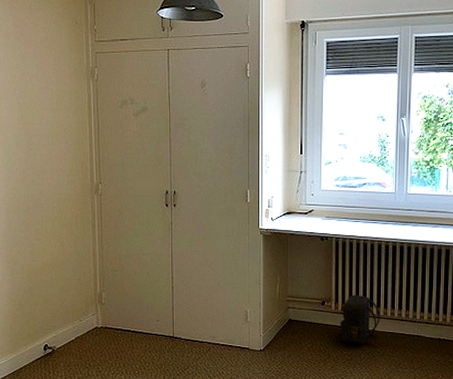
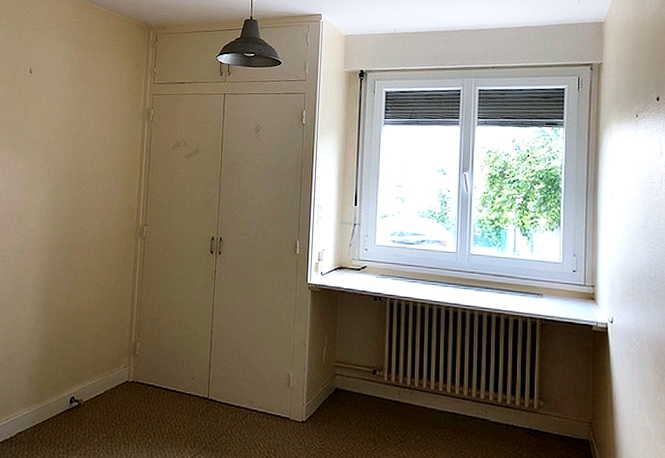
backpack: present [340,294,381,344] -> none [393,364,439,424]

